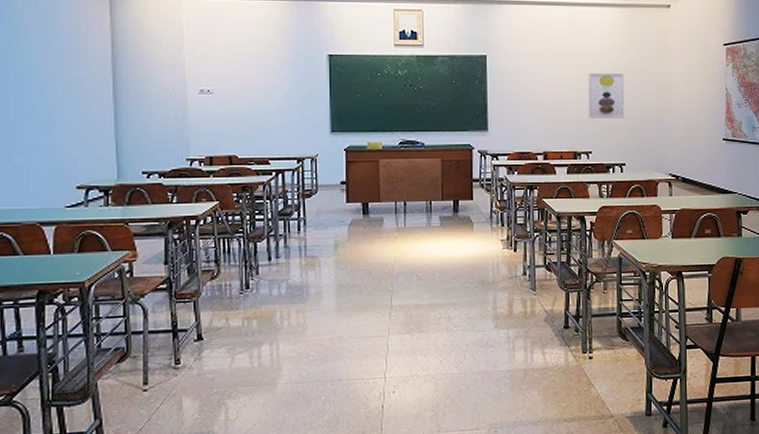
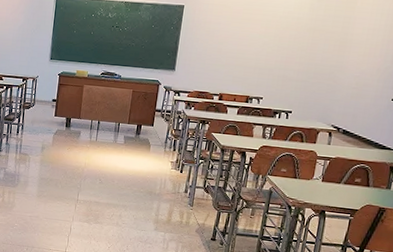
wall art: present [587,72,625,118] -> none [265,27,307,71]

